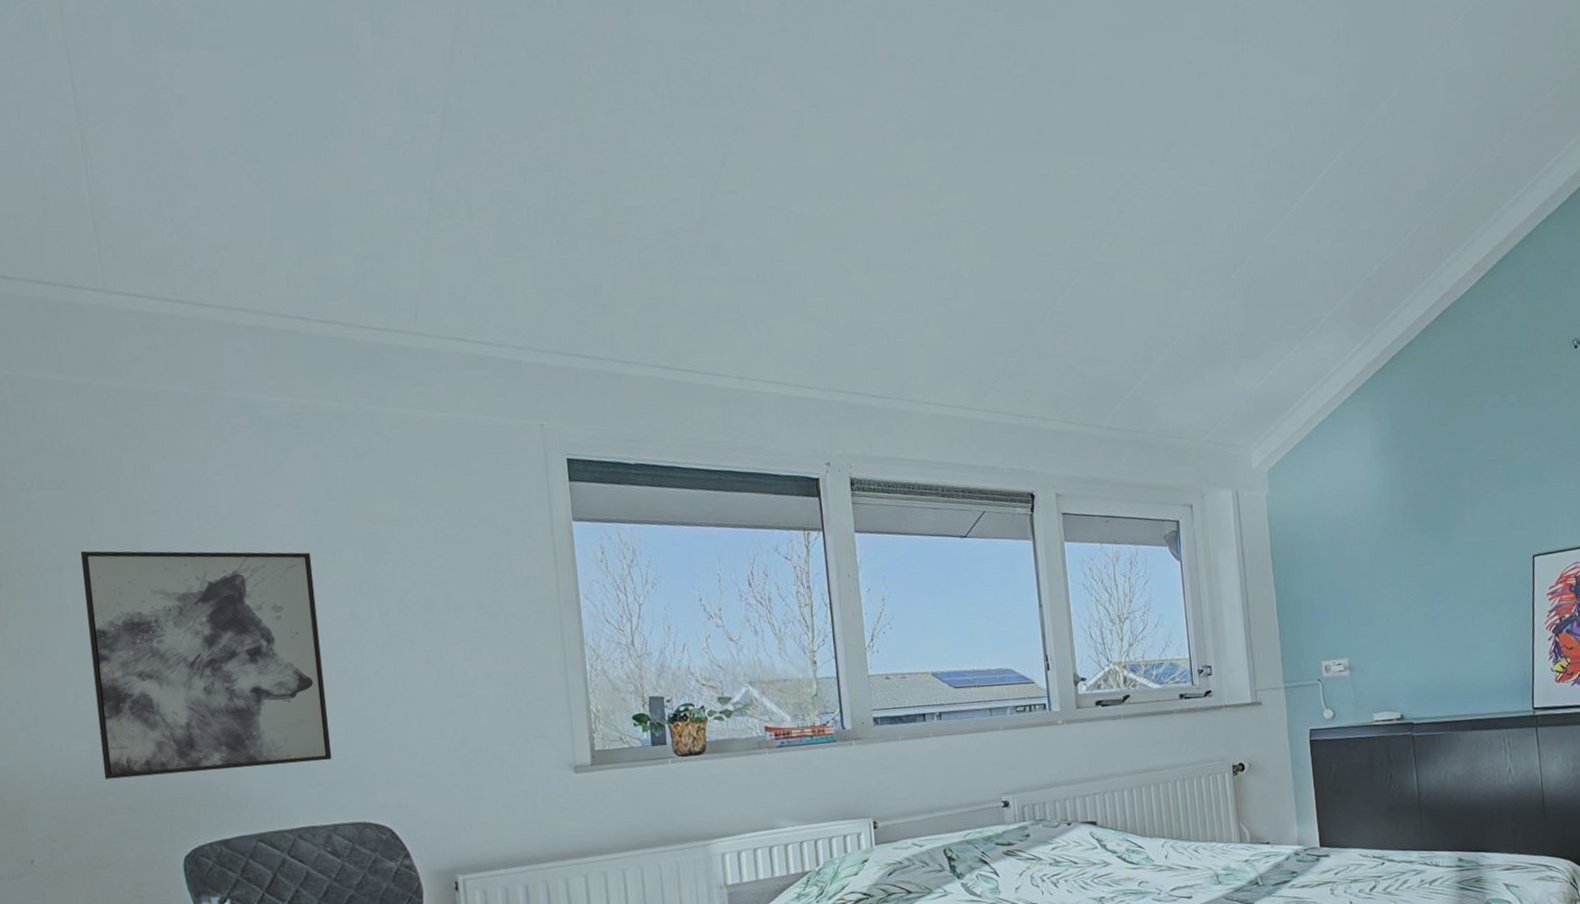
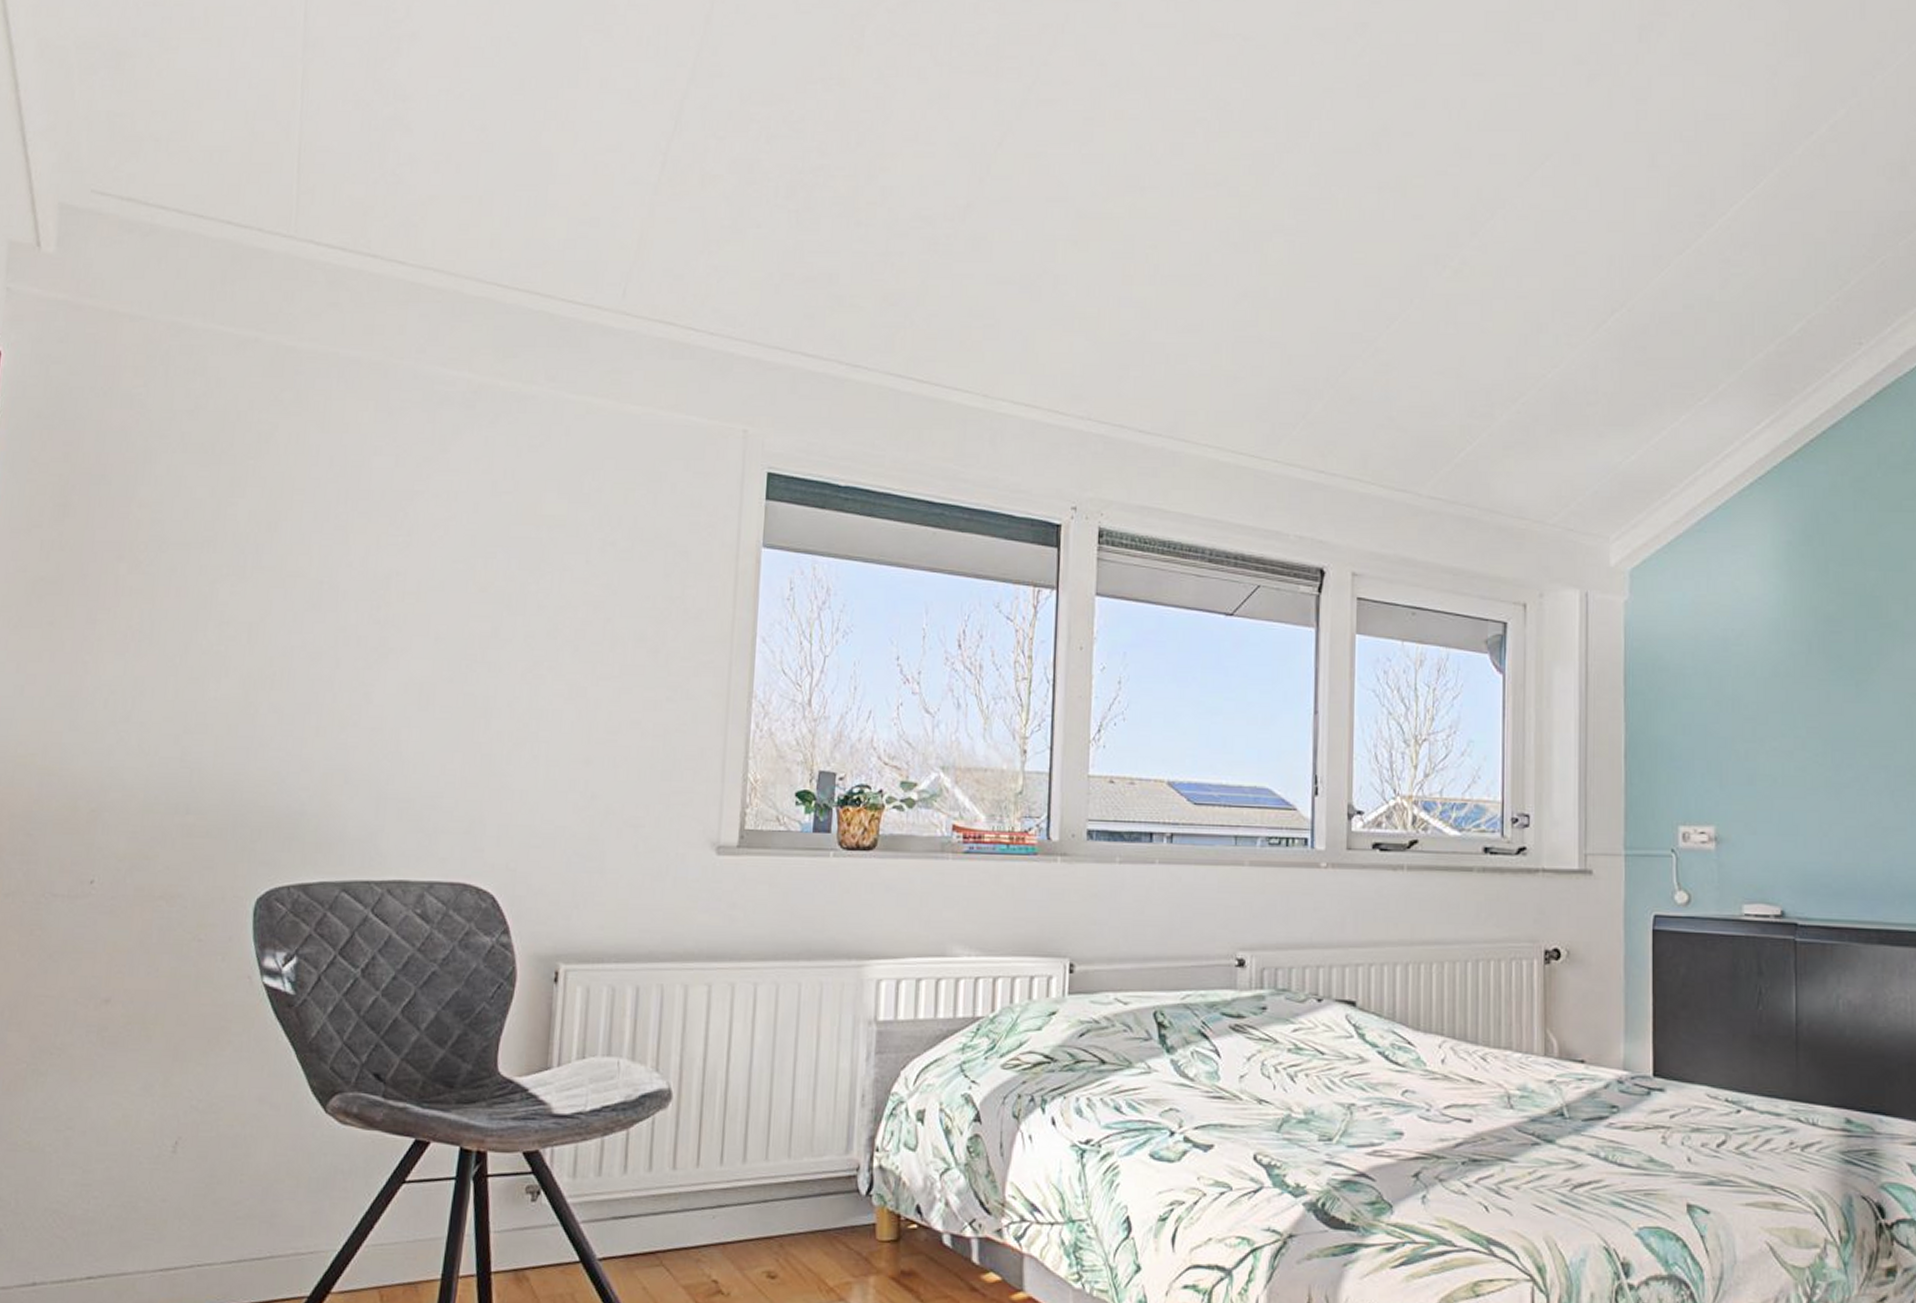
wall art: present [80,550,332,780] -> none [188,526,461,803]

